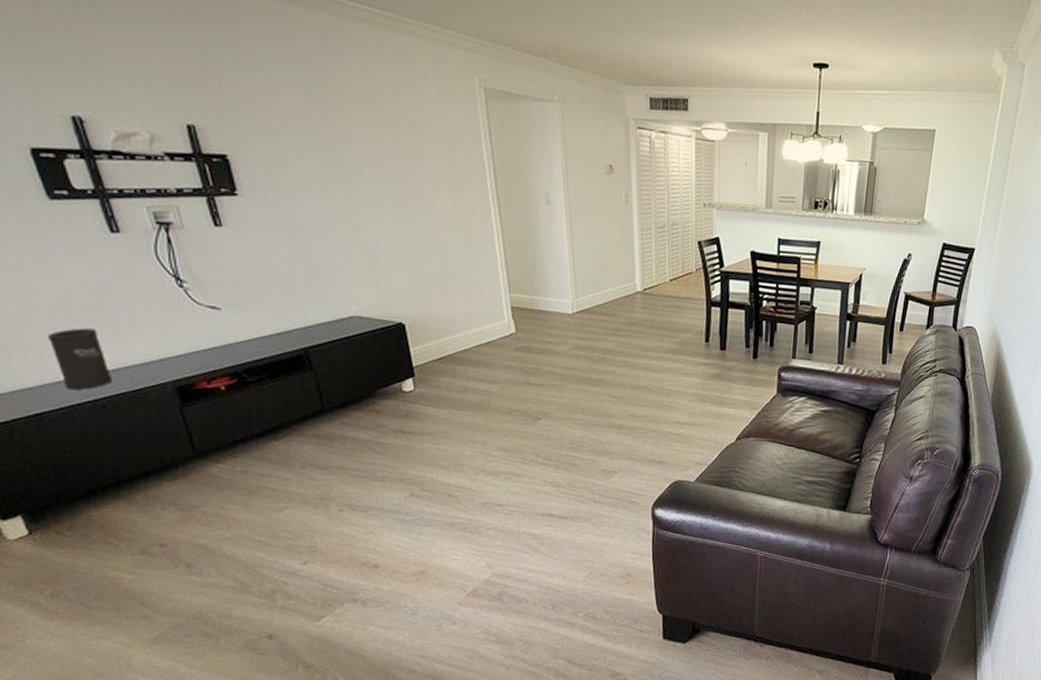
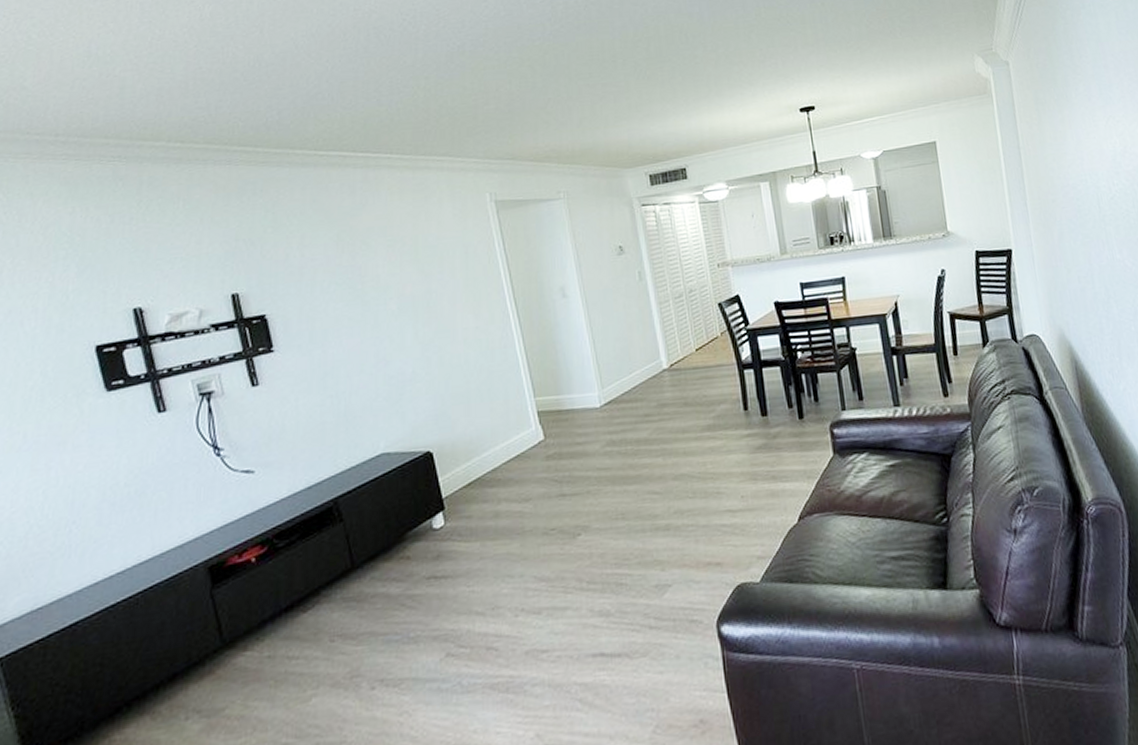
speaker: present [47,328,113,391] -> none [90,517,148,590]

